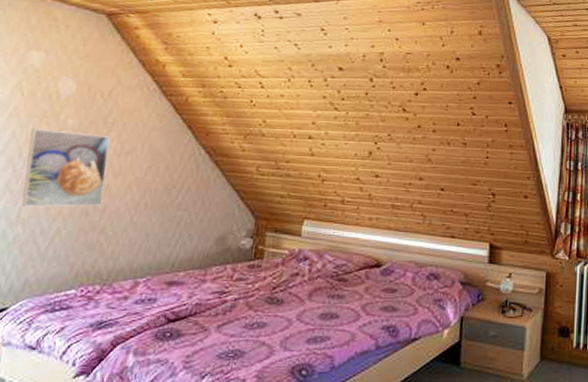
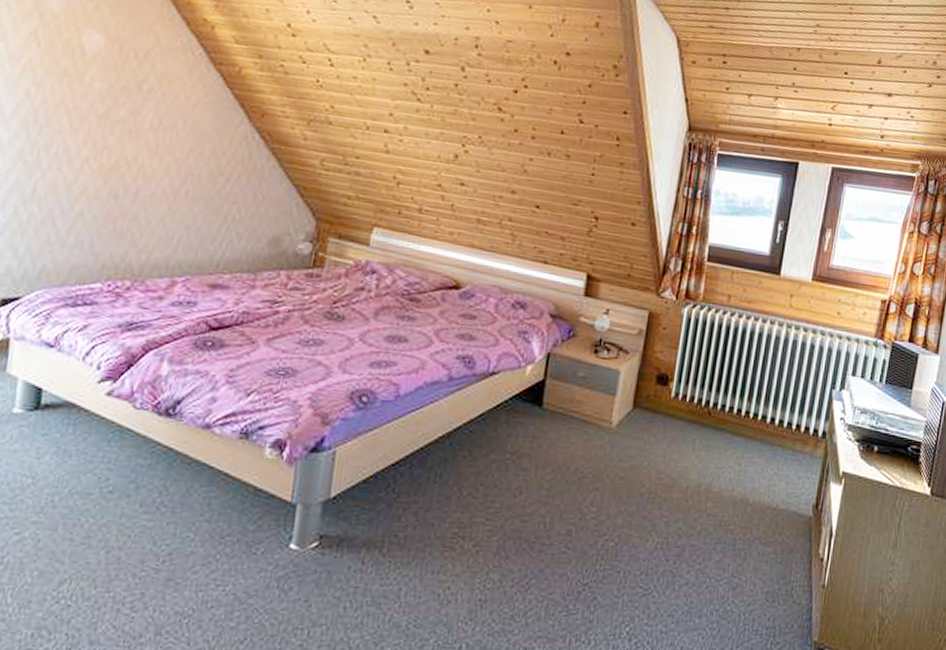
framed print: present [22,129,110,208] -> none [37,88,146,189]

